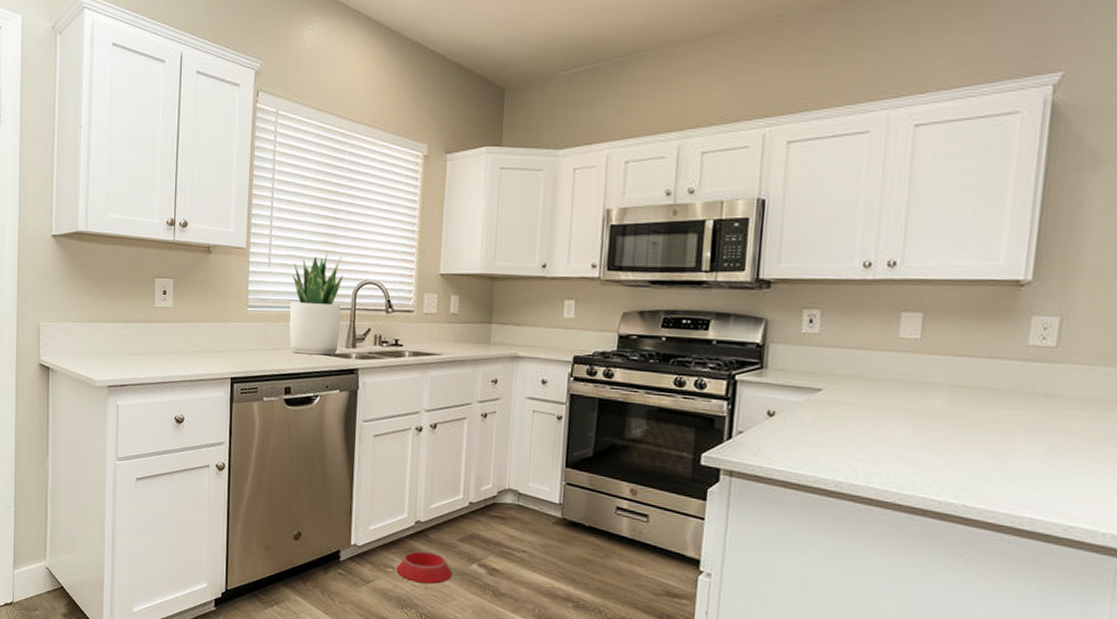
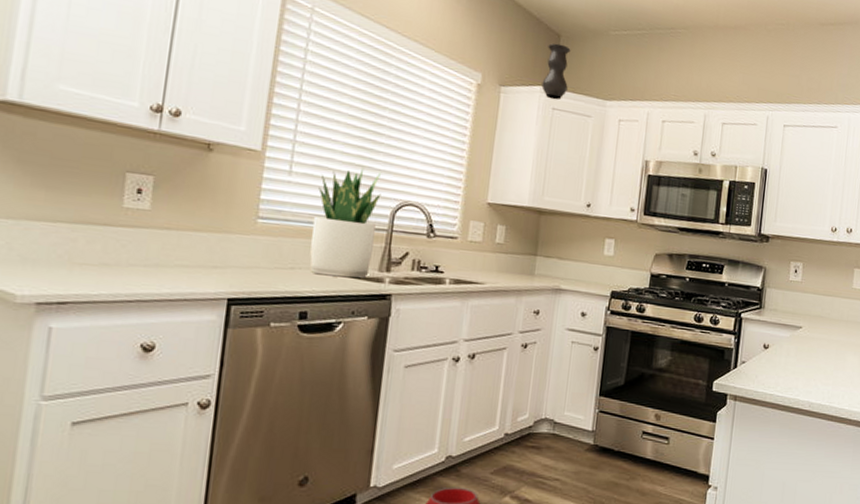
vase: none [488,98,517,159] -> present [541,43,571,101]

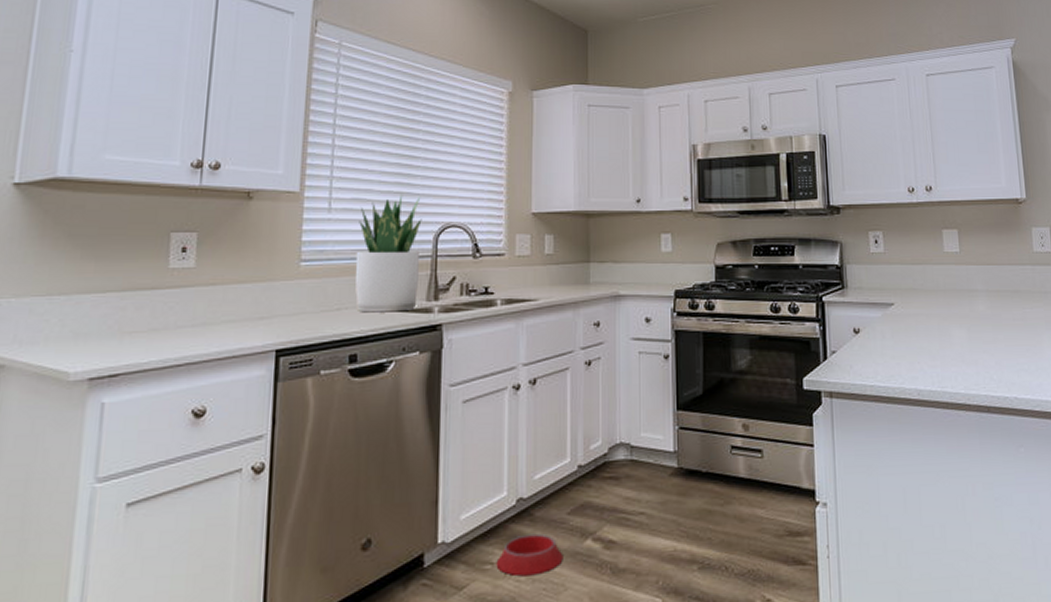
vase: present [541,43,571,101] -> none [574,39,601,96]

